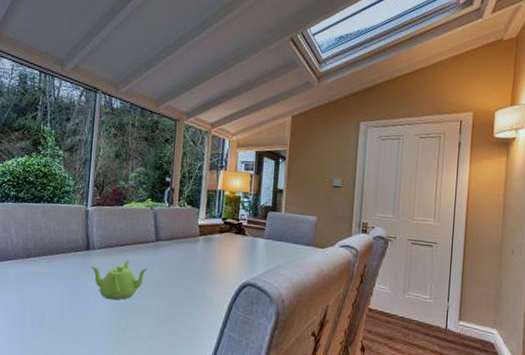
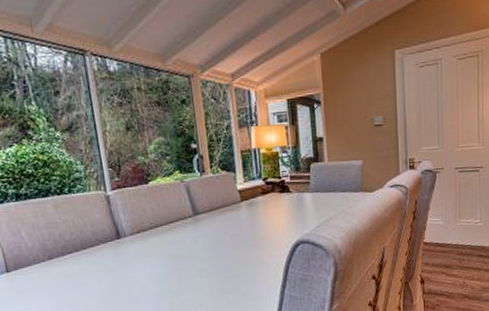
teapot: present [90,259,148,301] -> none [126,240,192,286]

